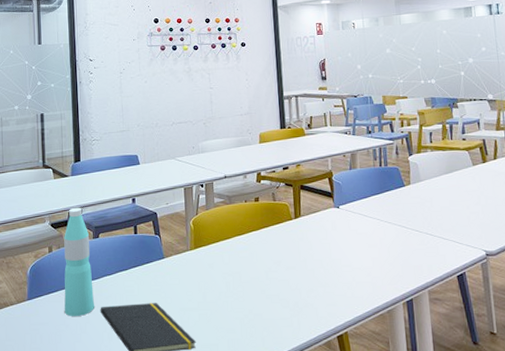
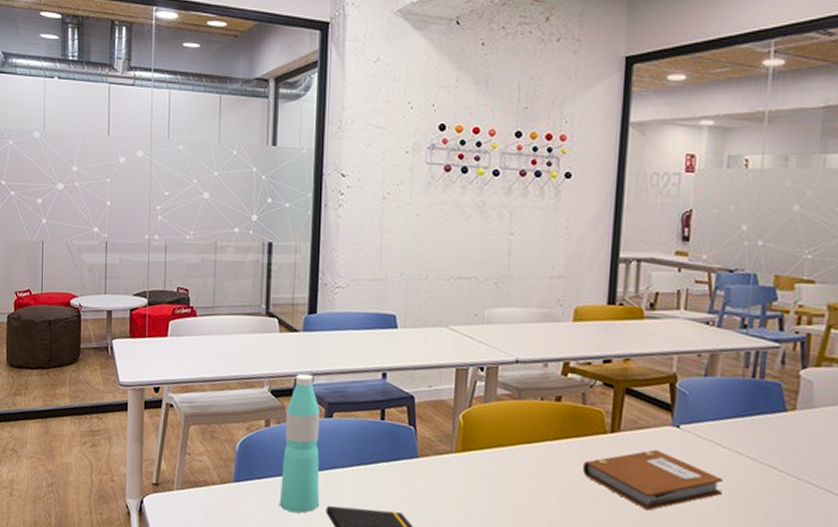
notebook: none [280,226,374,271] -> present [583,449,723,511]

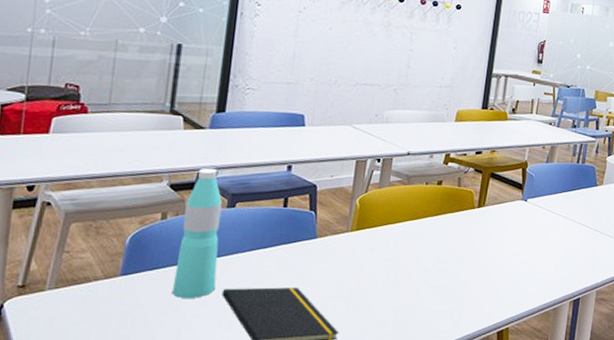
notebook: present [583,449,723,511] -> none [455,218,554,265]

